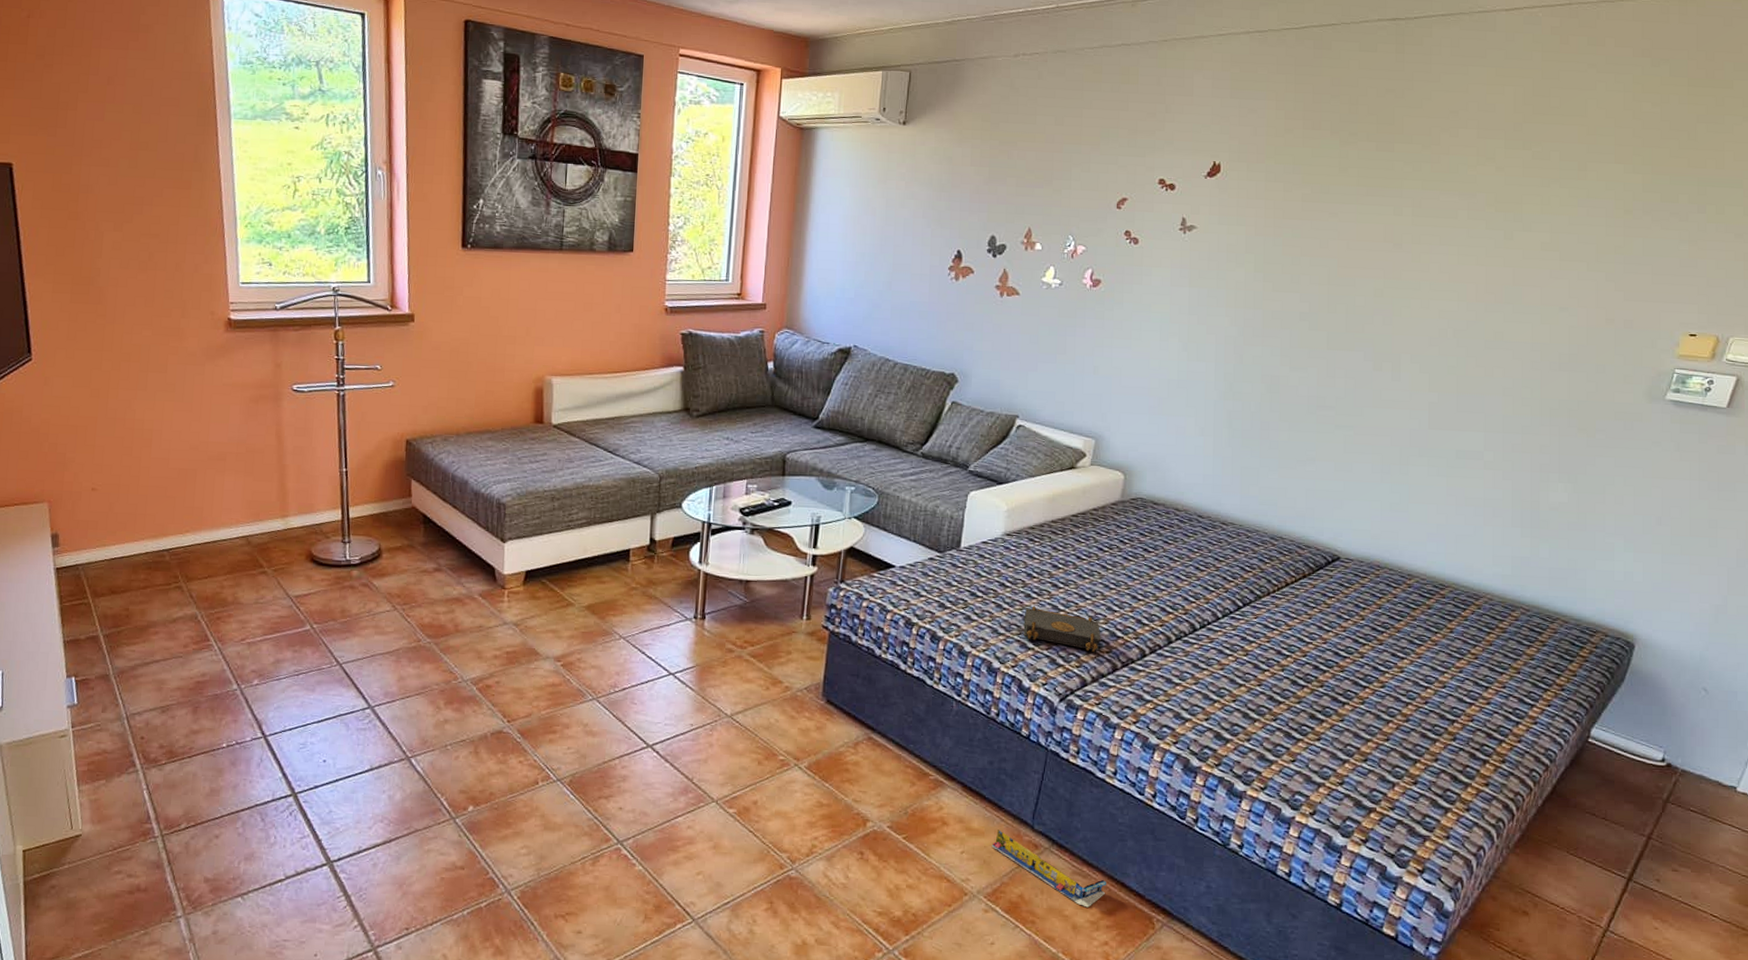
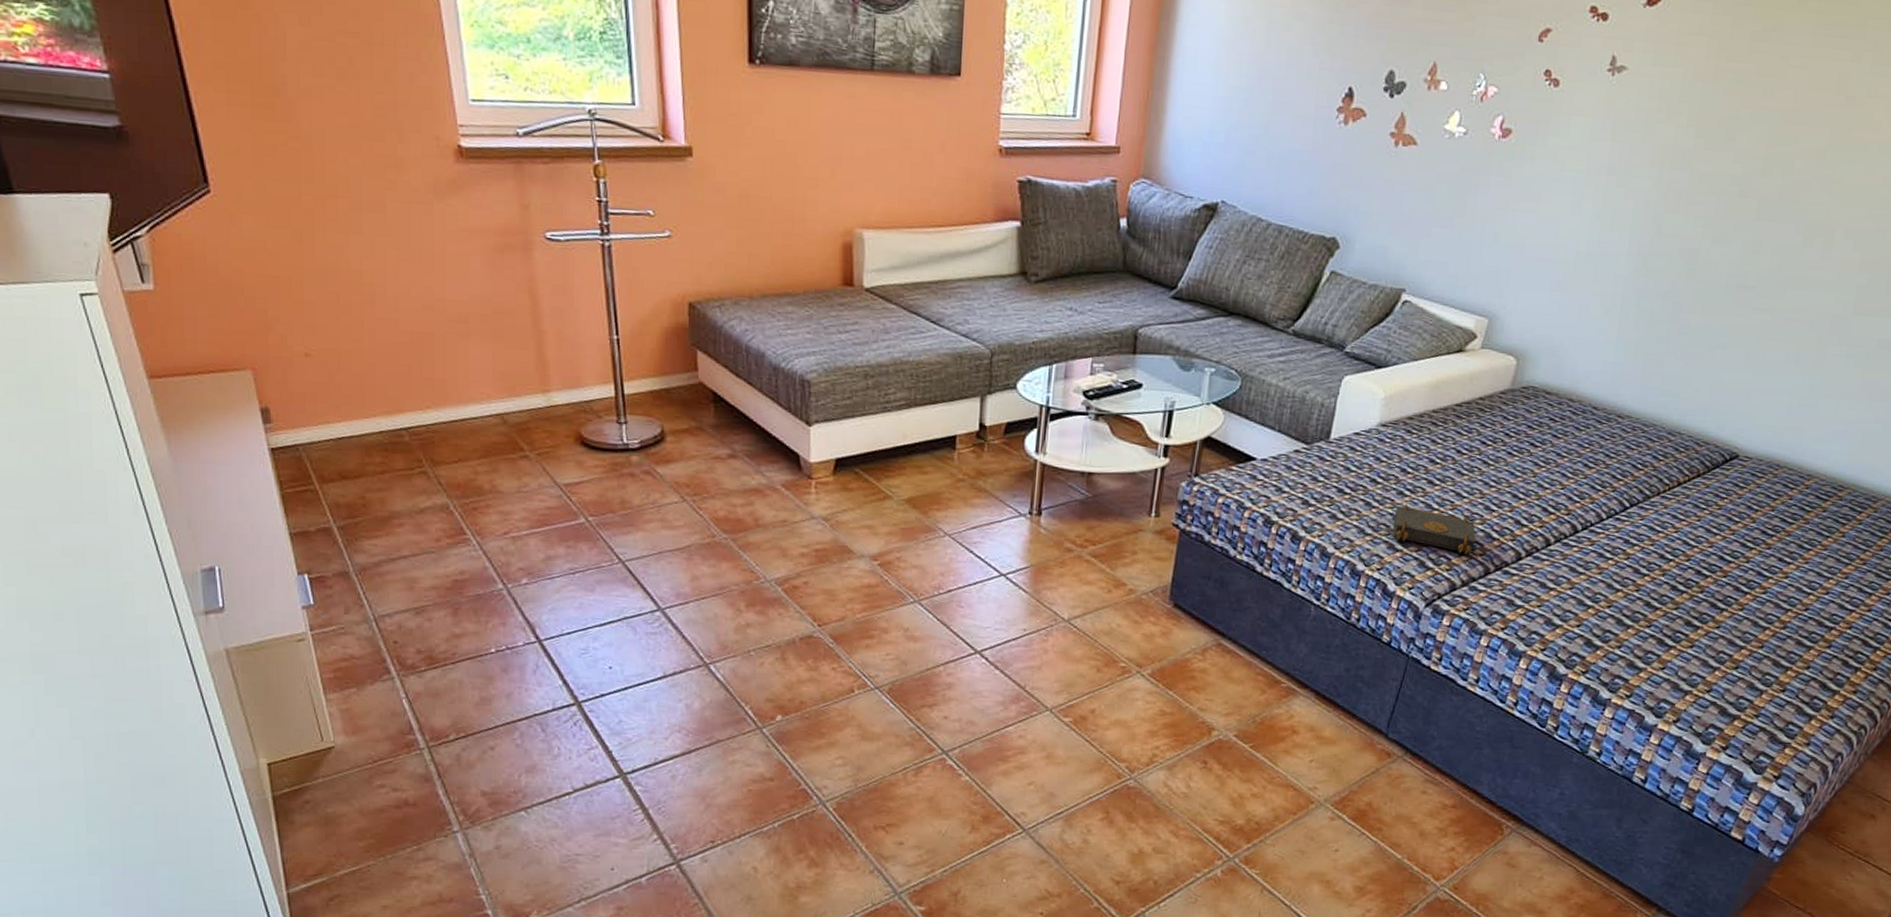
architectural model: present [991,830,1106,908] -> none [1342,738,1458,815]

